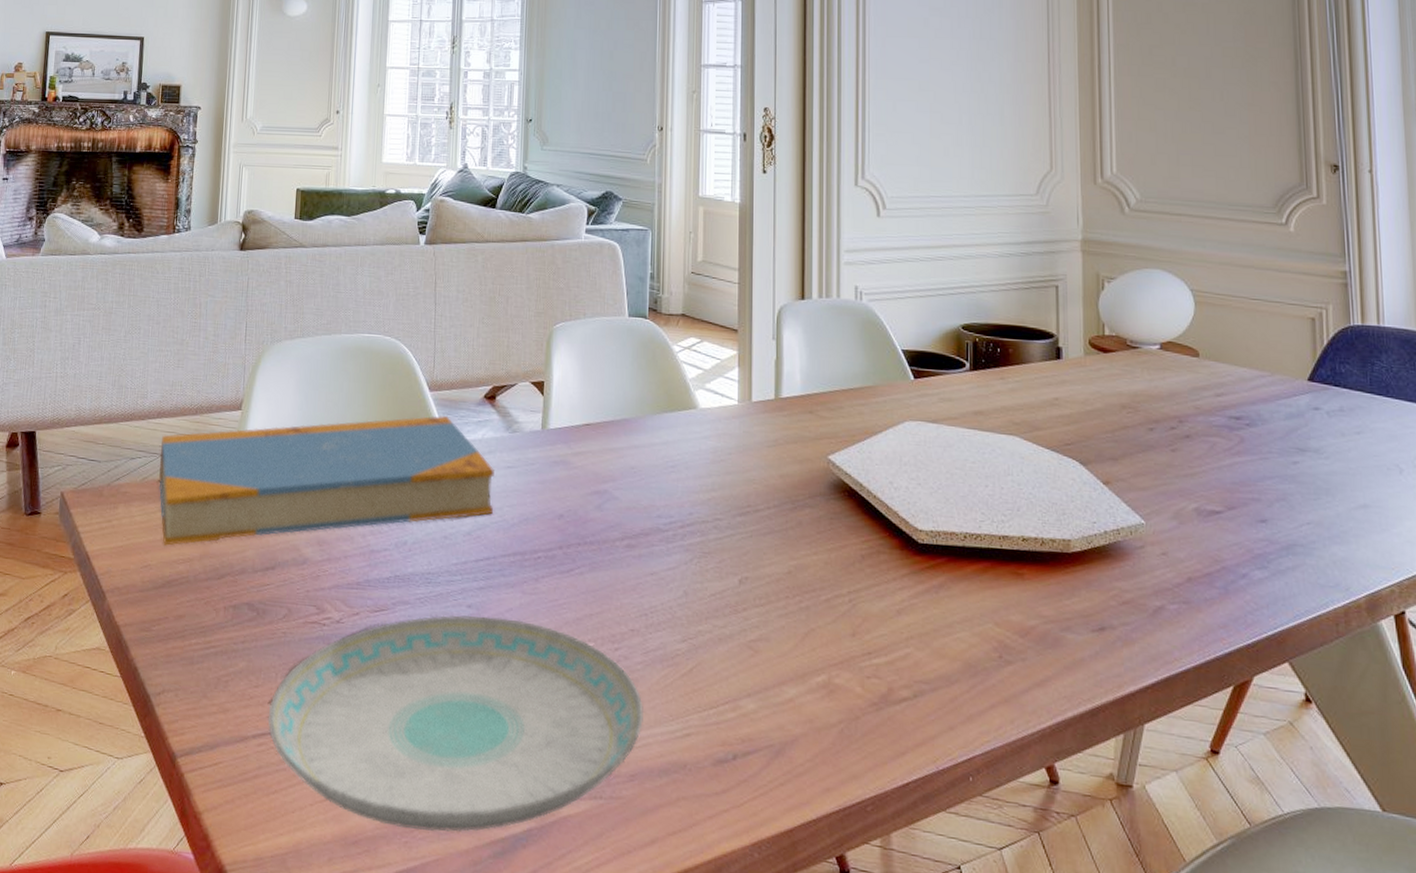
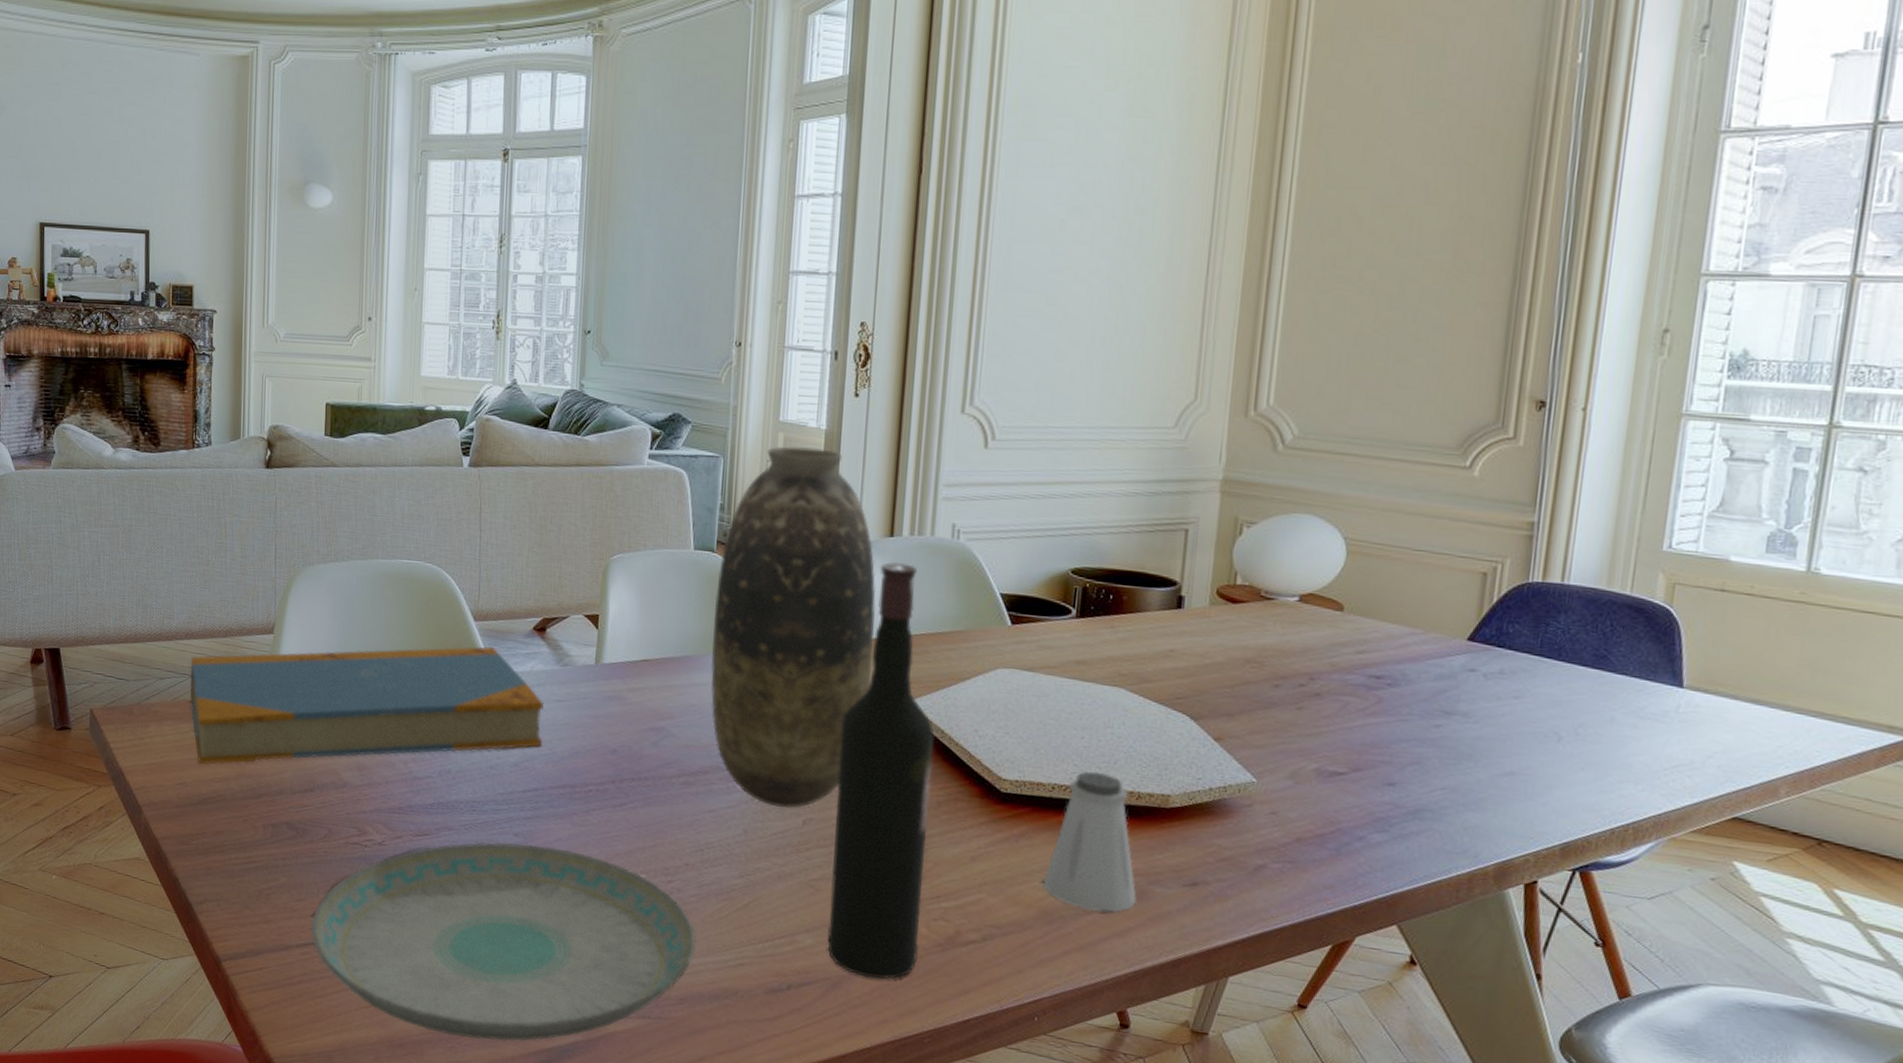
vase: none [648,219,794,569] -> present [710,446,876,809]
wine bottle: none [767,323,856,744] -> present [827,562,935,980]
saltshaker: none [964,519,1051,663] -> present [1042,771,1137,913]

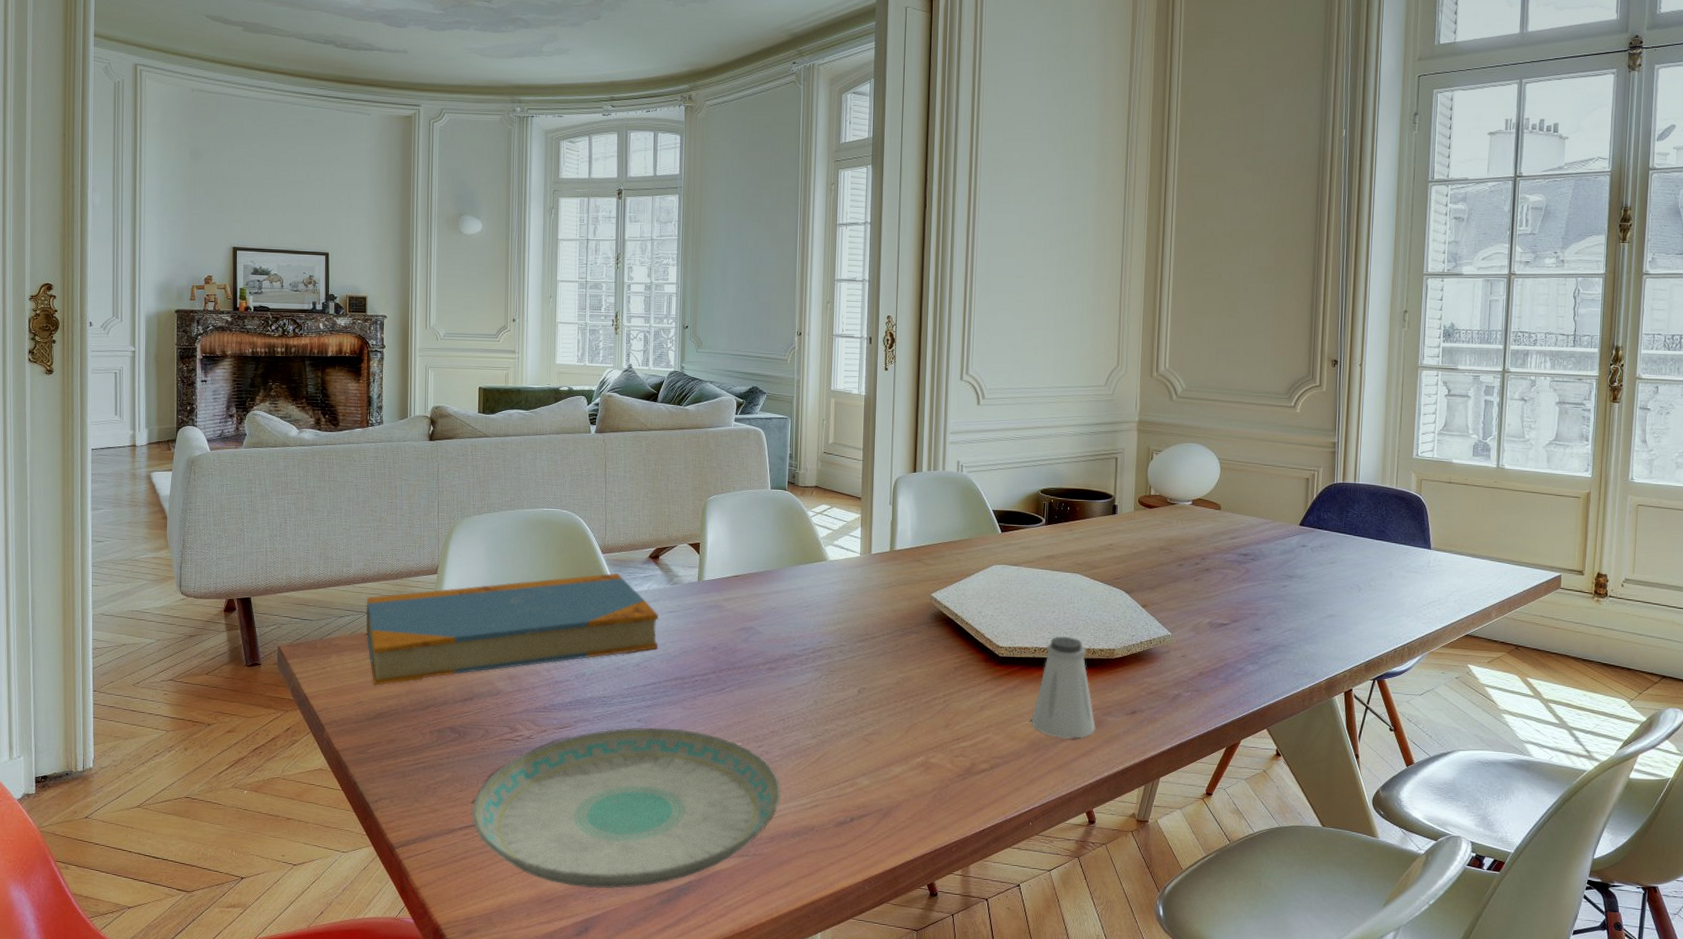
vase: present [710,446,876,809] -> none [786,408,905,682]
wine bottle: present [827,562,935,980] -> none [878,491,951,806]

